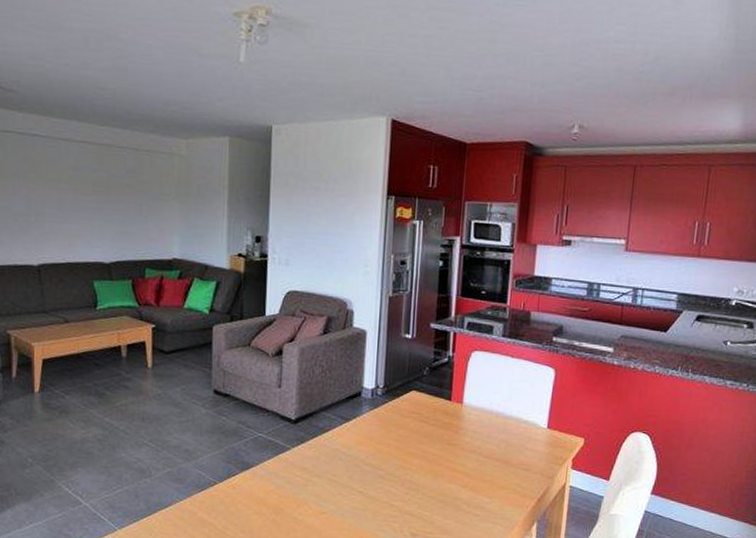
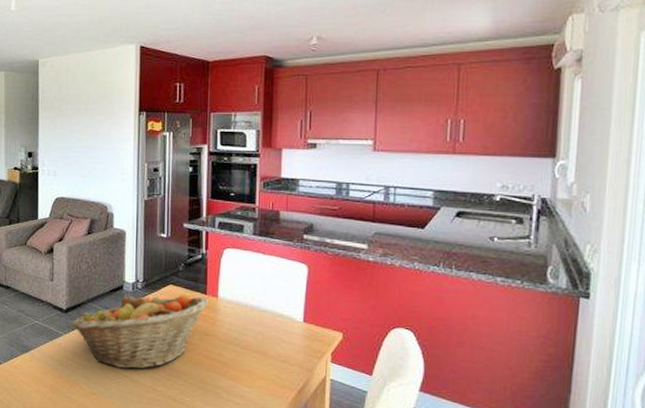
fruit basket: none [300,401,452,484] -> present [71,294,208,369]

